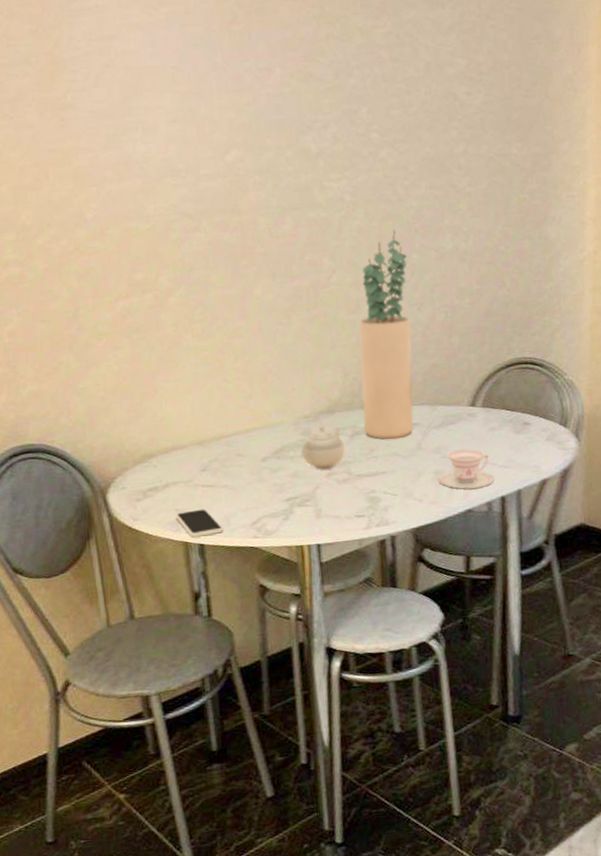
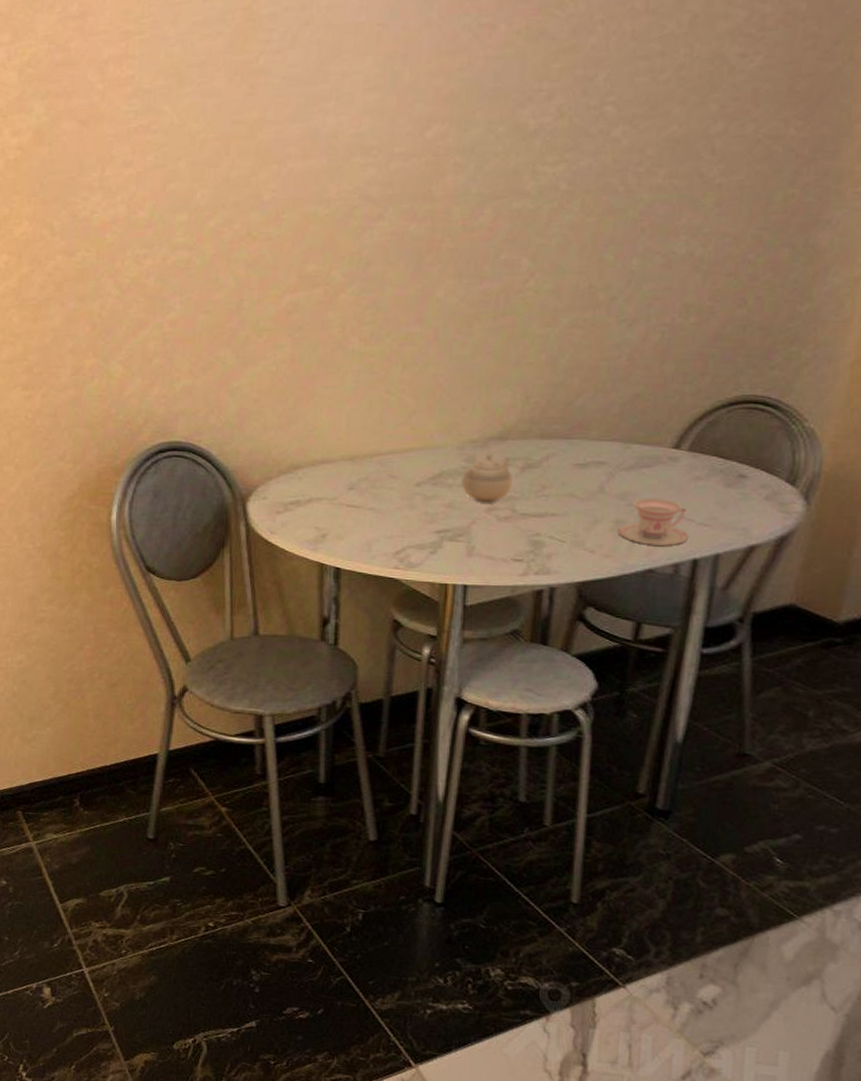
smartphone: present [175,509,224,538] -> none [314,530,364,560]
vase: present [358,230,414,440] -> none [538,228,626,477]

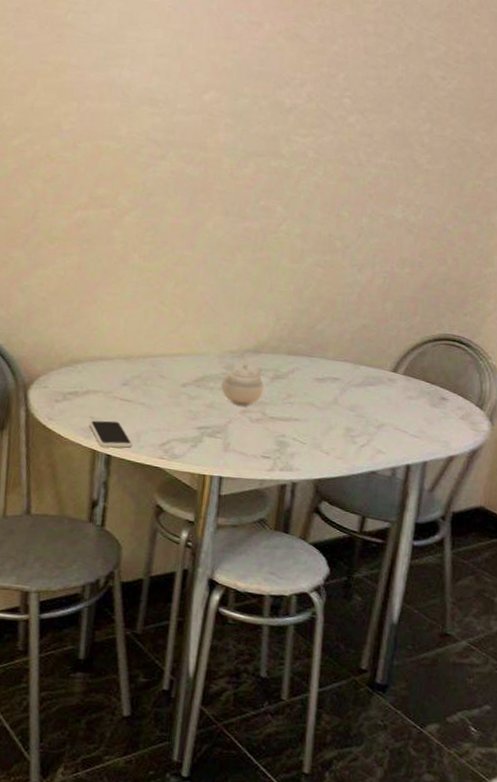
smartphone: none [314,530,364,560] -> present [89,420,133,448]
teacup: present [618,498,689,546] -> none [348,410,404,452]

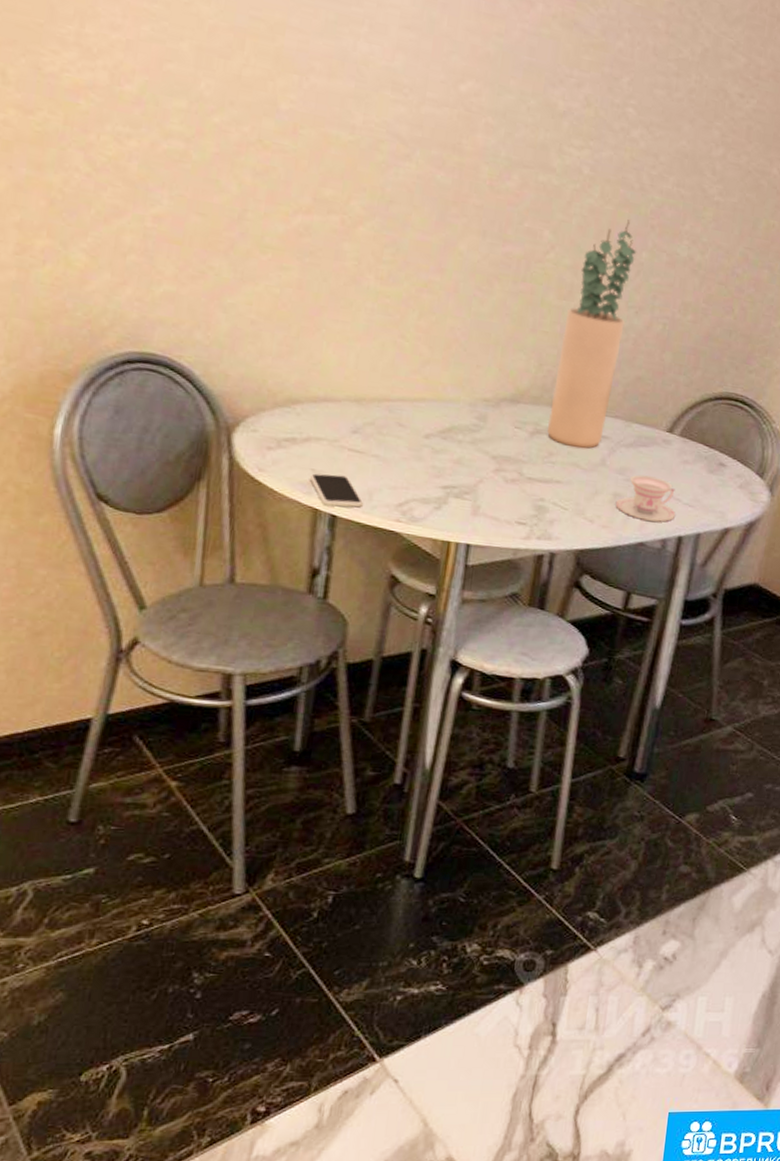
teapot: present [221,363,264,405] -> none [471,413,522,463]
vase: none [285,191,358,389] -> present [547,220,637,449]
teacup: none [348,410,404,452] -> present [615,474,676,522]

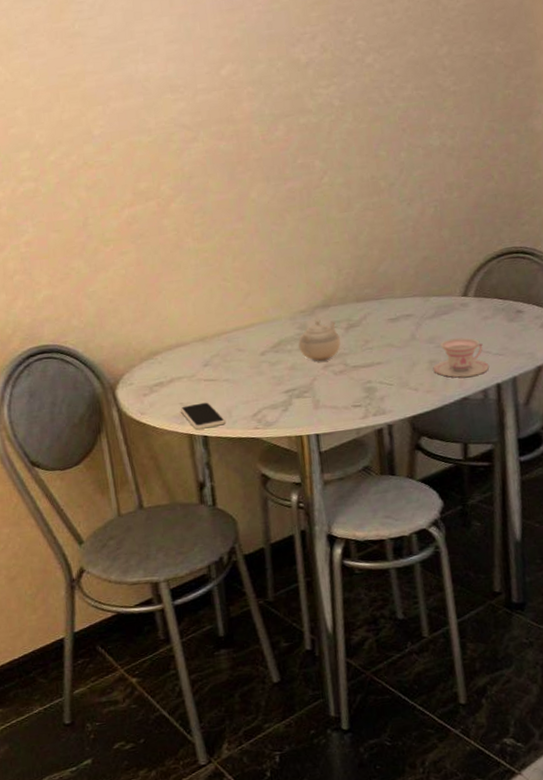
teapot: none [471,413,522,463] -> present [298,319,341,361]
vase: present [547,220,637,449] -> none [350,130,407,332]

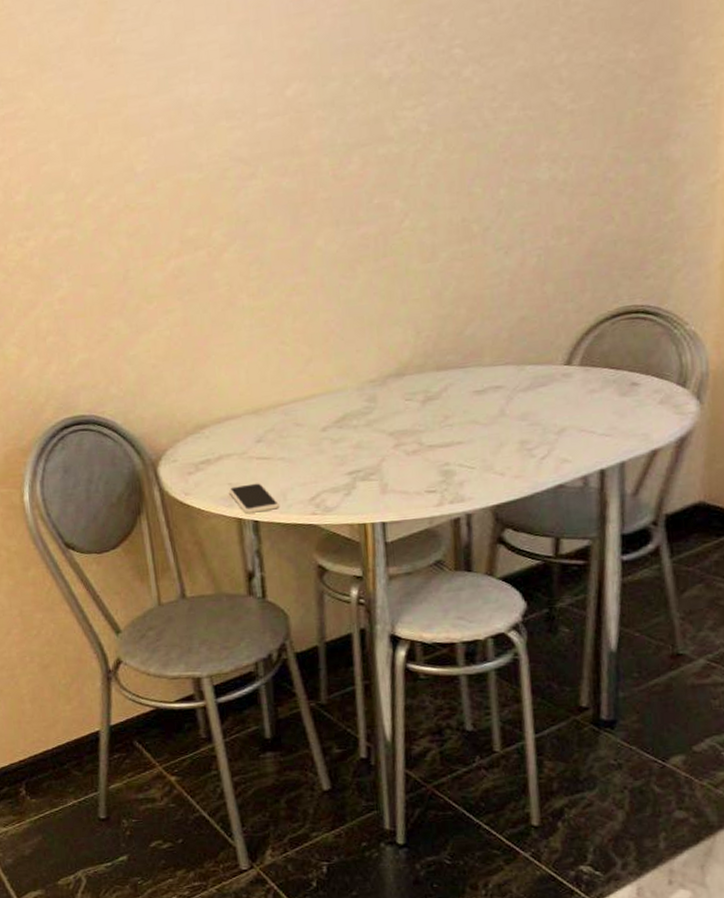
teapot: present [298,319,341,361] -> none [366,390,415,439]
teacup: present [433,337,490,378] -> none [524,414,593,462]

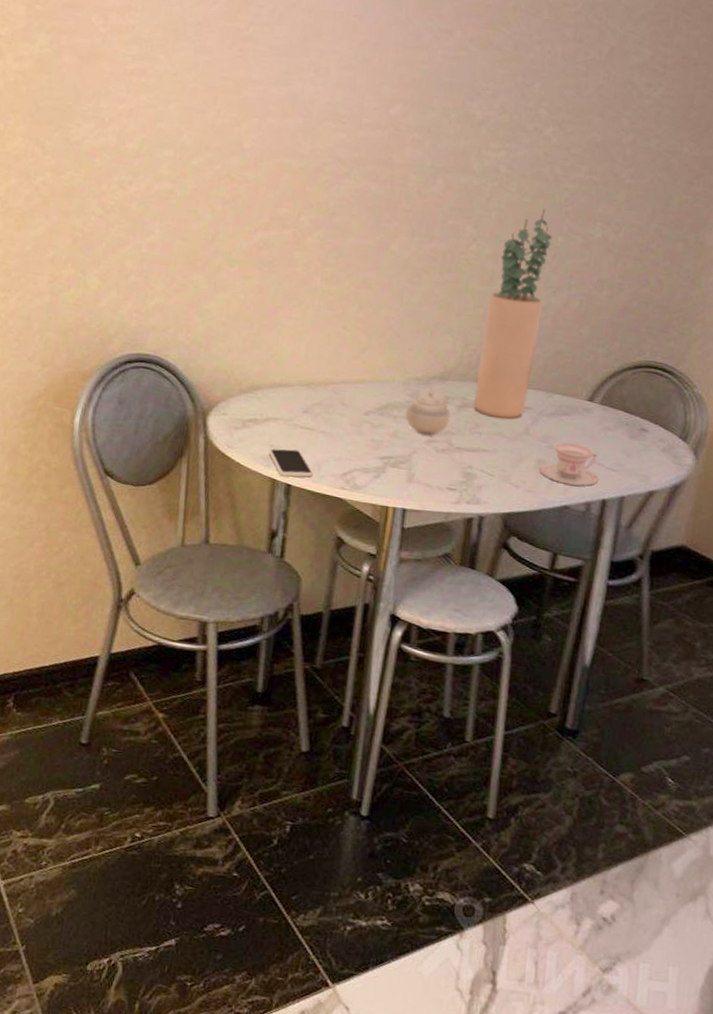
teapot: none [366,390,415,439] -> present [405,390,450,435]
vase: none [434,162,497,406] -> present [473,209,553,419]
teacup: none [524,414,593,462] -> present [539,441,599,486]

